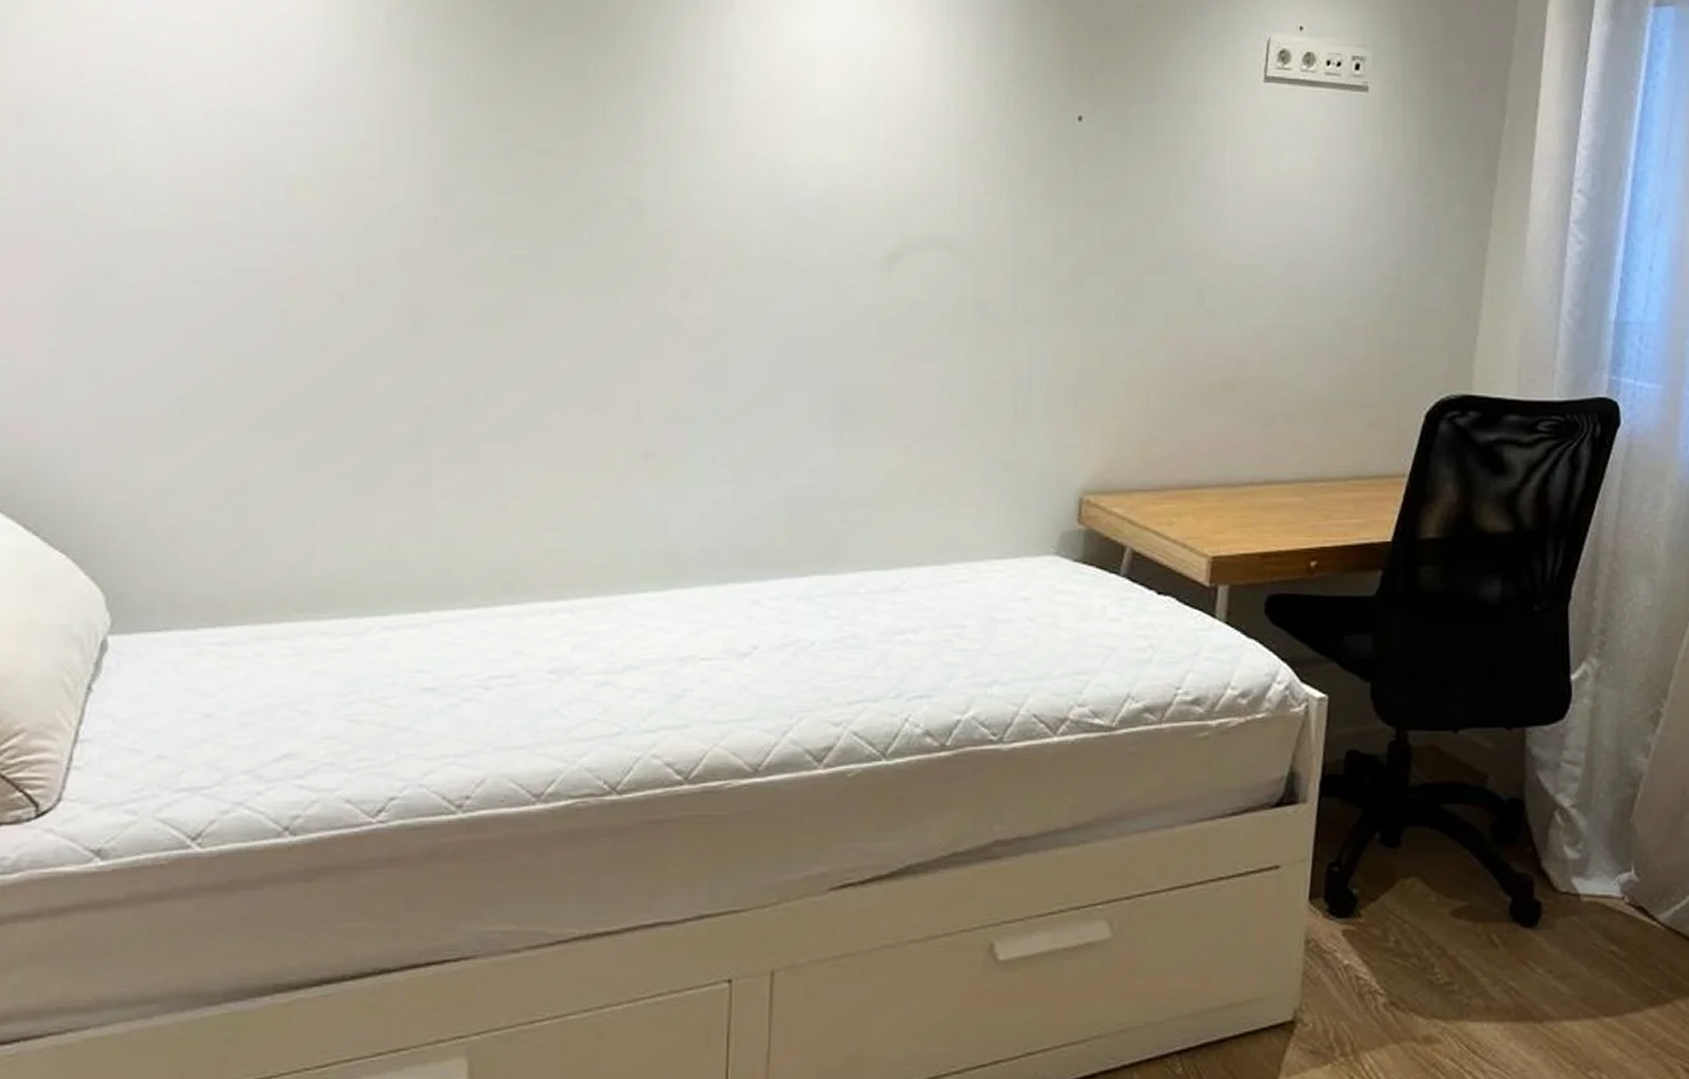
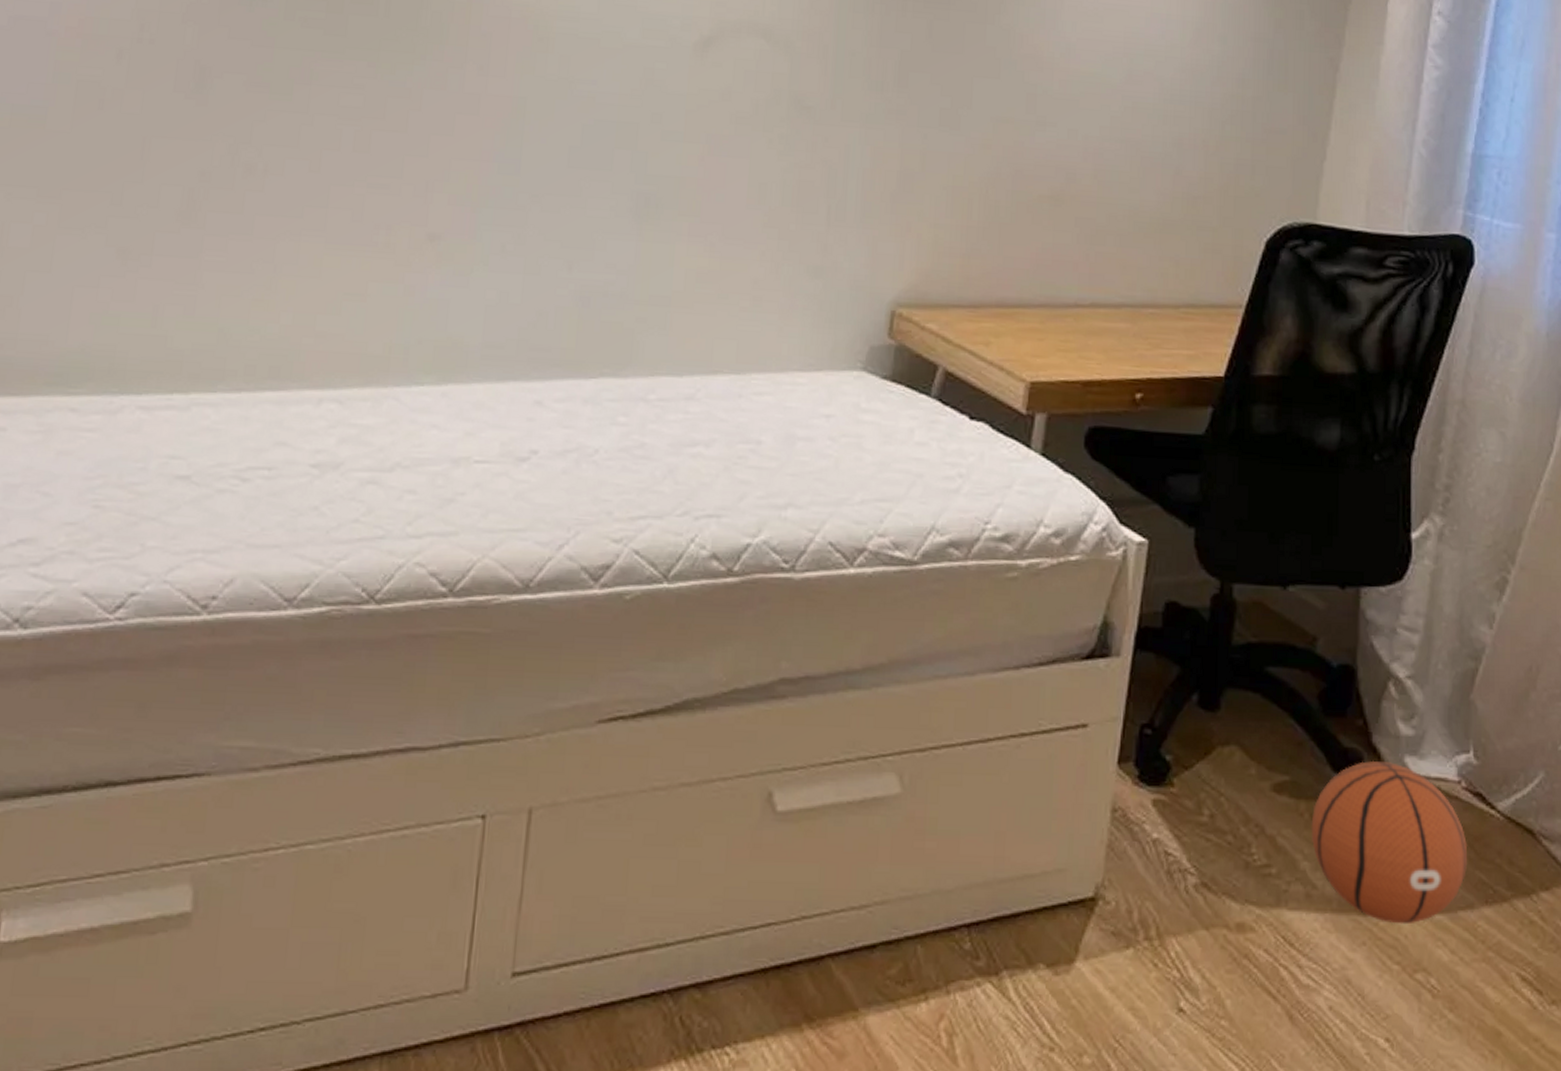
basketball: none [1488,883,1633,1029] -> present [1311,760,1468,925]

